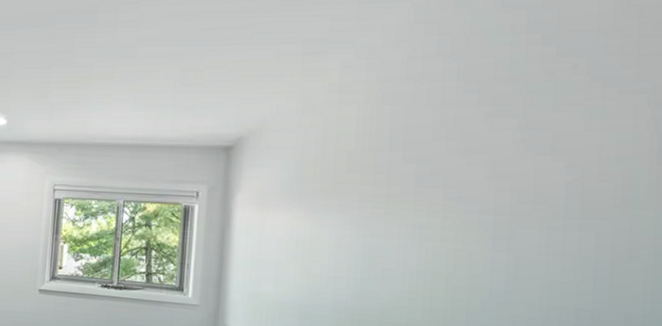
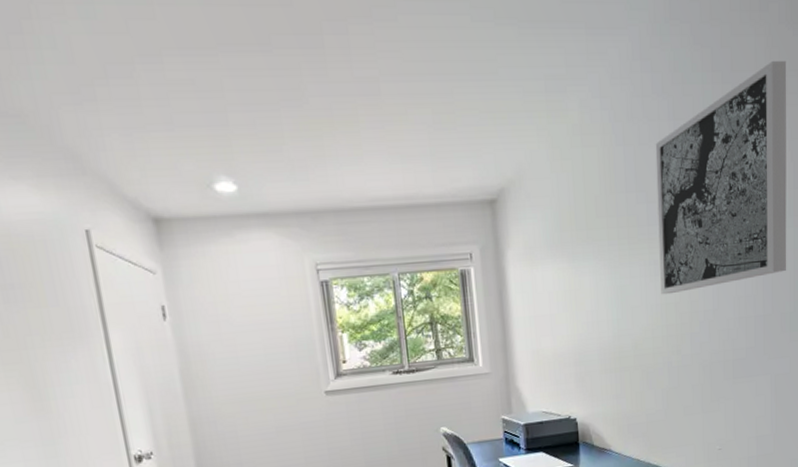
wall art: none [426,20,653,264] -> present [655,61,787,295]

